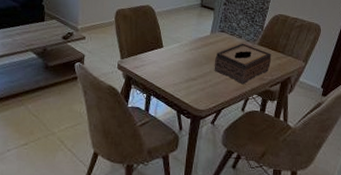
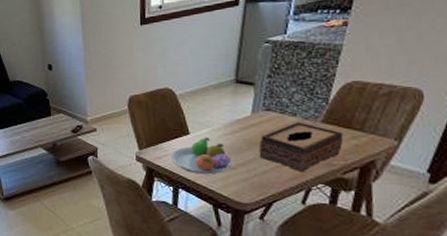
fruit bowl: none [147,51,194,84] -> present [171,137,232,175]

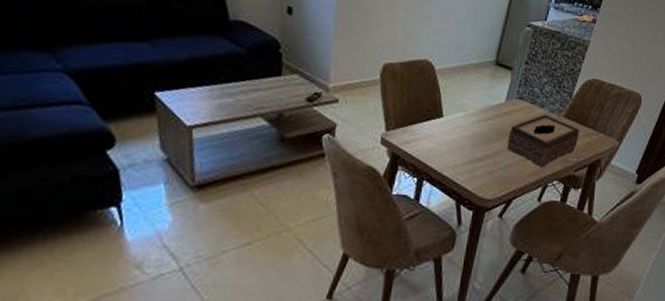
fruit bowl: present [171,137,232,175] -> none [420,122,481,166]

